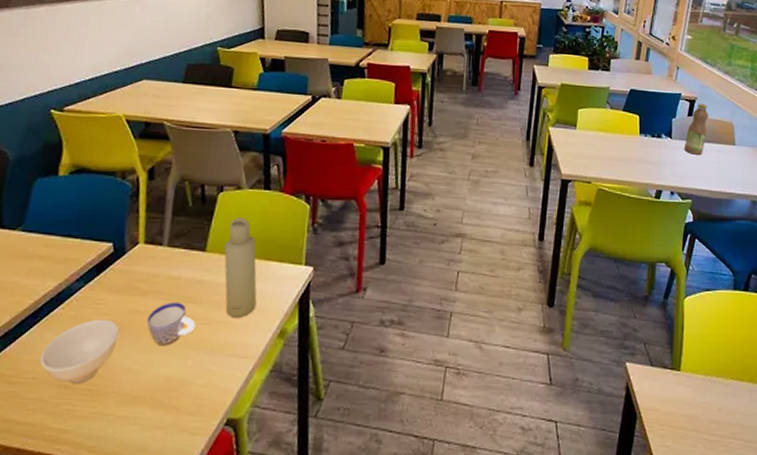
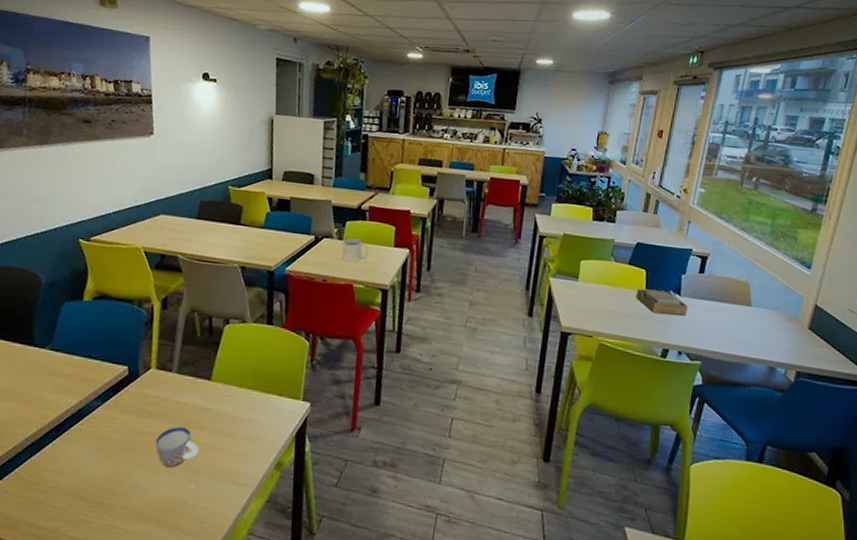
bowl: present [39,319,120,383] -> none [59,436,131,496]
bottle: present [224,218,257,317] -> none [227,350,258,447]
mug: none [341,97,368,122] -> present [342,238,369,264]
napkin holder: none [630,133,679,158] -> present [636,288,688,316]
juice bottle: present [684,103,708,155] -> none [693,260,722,315]

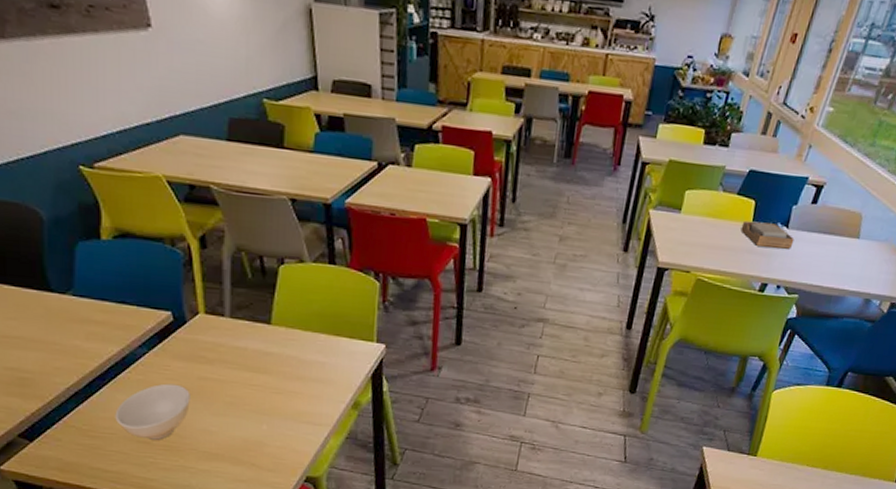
bowl: none [59,436,131,496] -> present [115,383,190,440]
cup: present [155,426,199,468] -> none [217,370,268,411]
mug: present [342,238,369,264] -> none [411,165,443,195]

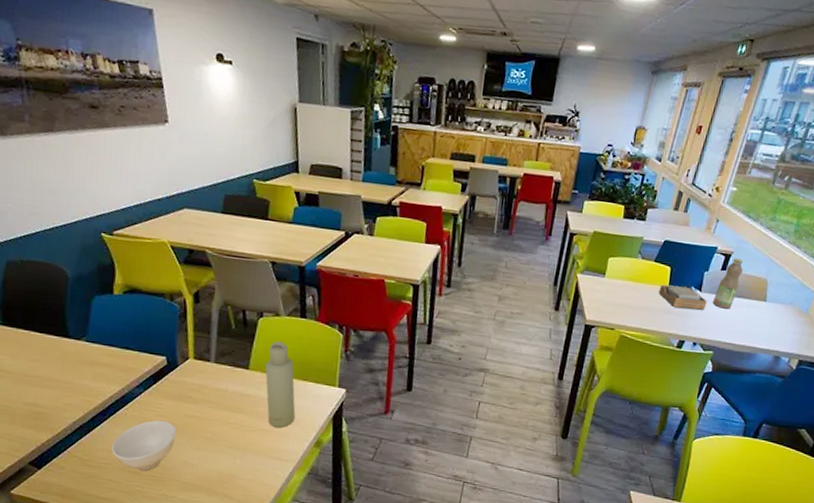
bottle: none [290,292,328,389] -> present [265,341,296,428]
juice bottle: none [800,189,836,248] -> present [712,257,743,309]

